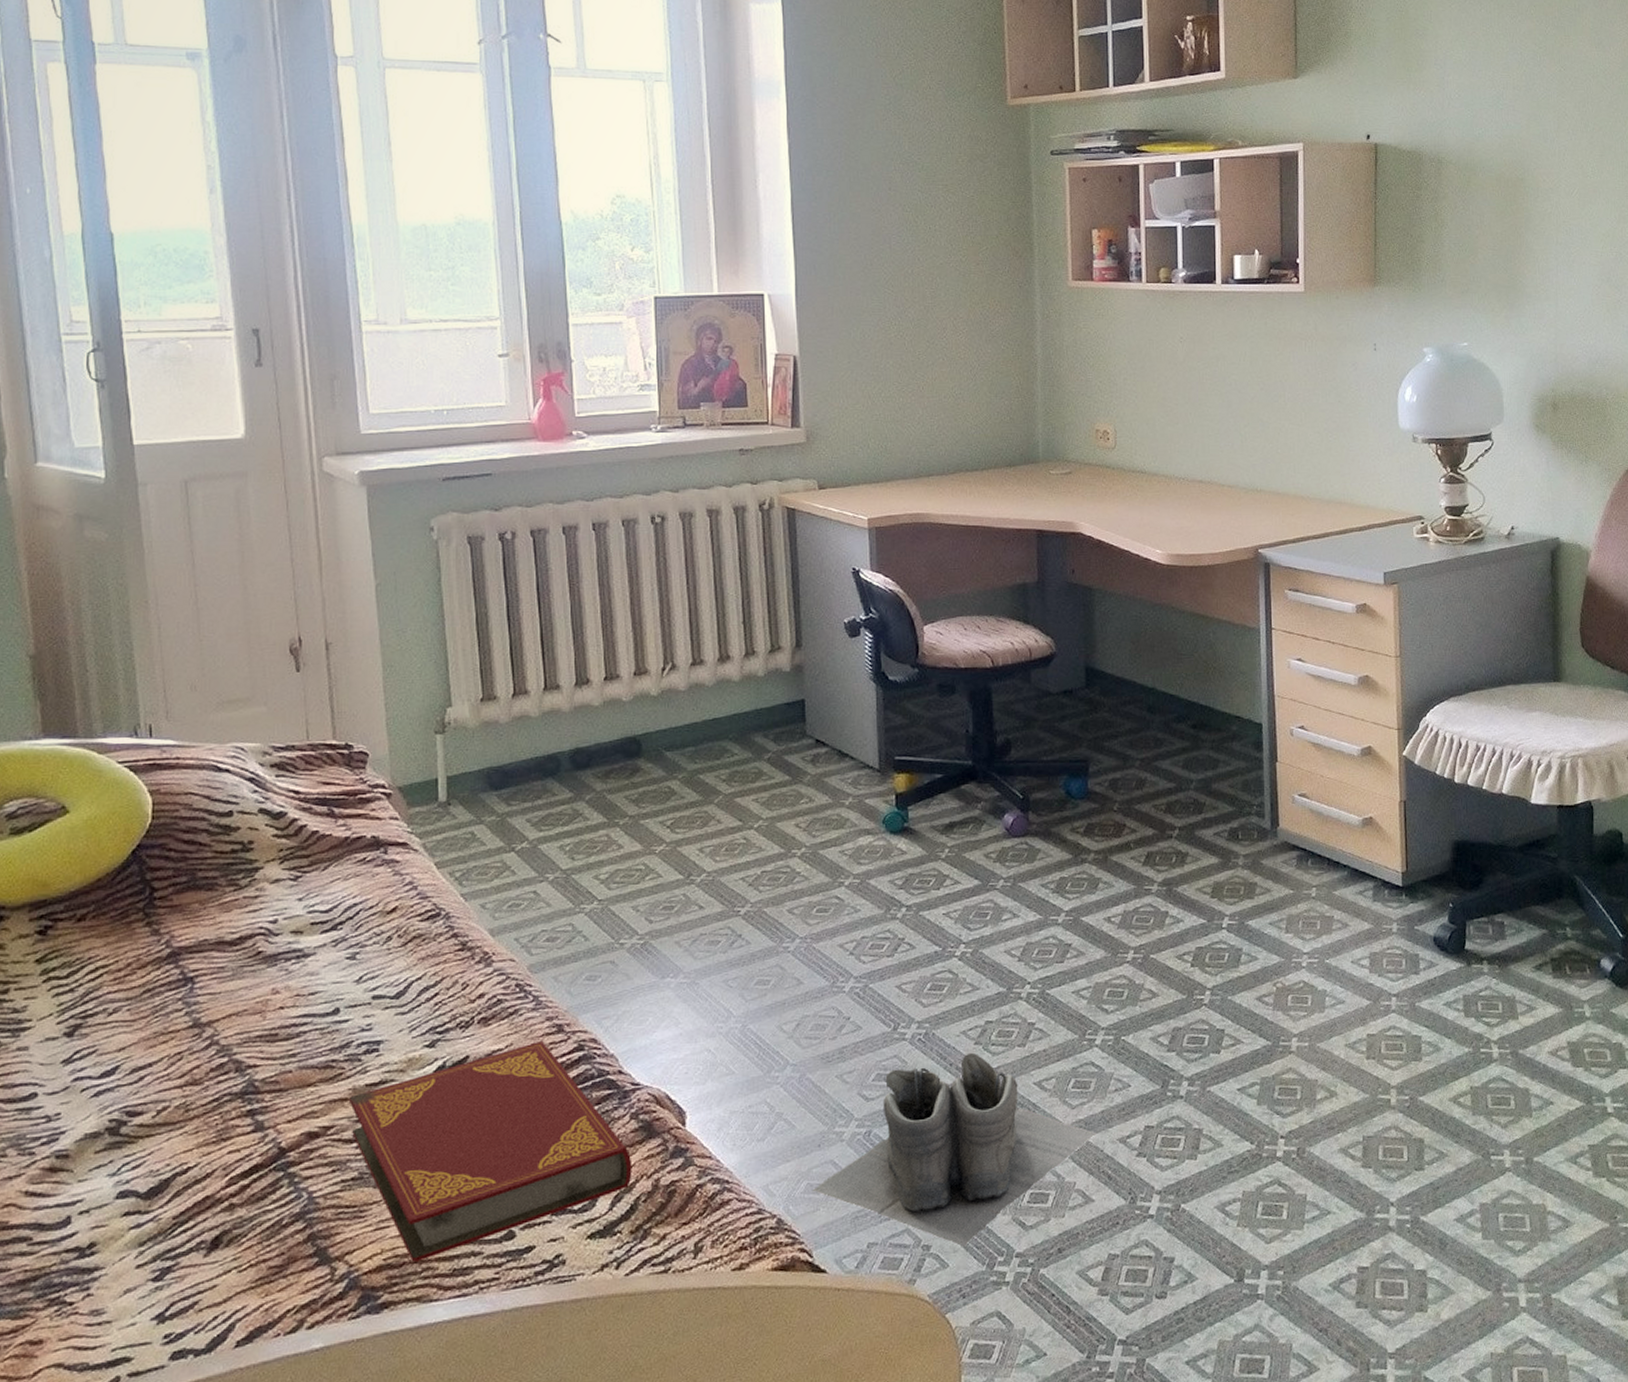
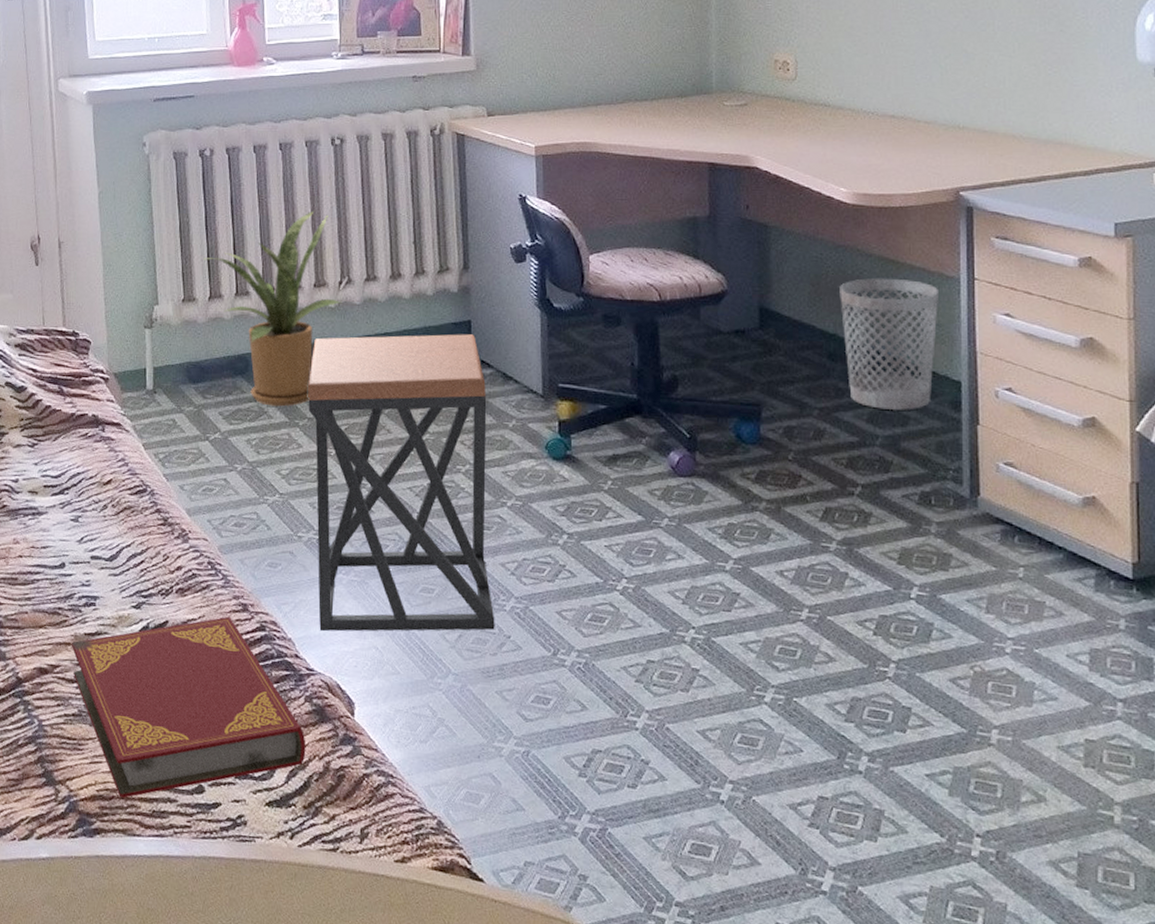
house plant: none [505,594,666,807] -> present [203,210,342,407]
stool: none [628,713,834,1042] -> present [307,334,495,632]
boots: present [812,1052,1096,1247] -> none [471,689,764,885]
wastebasket: none [1157,633,1243,755] -> present [840,278,940,410]

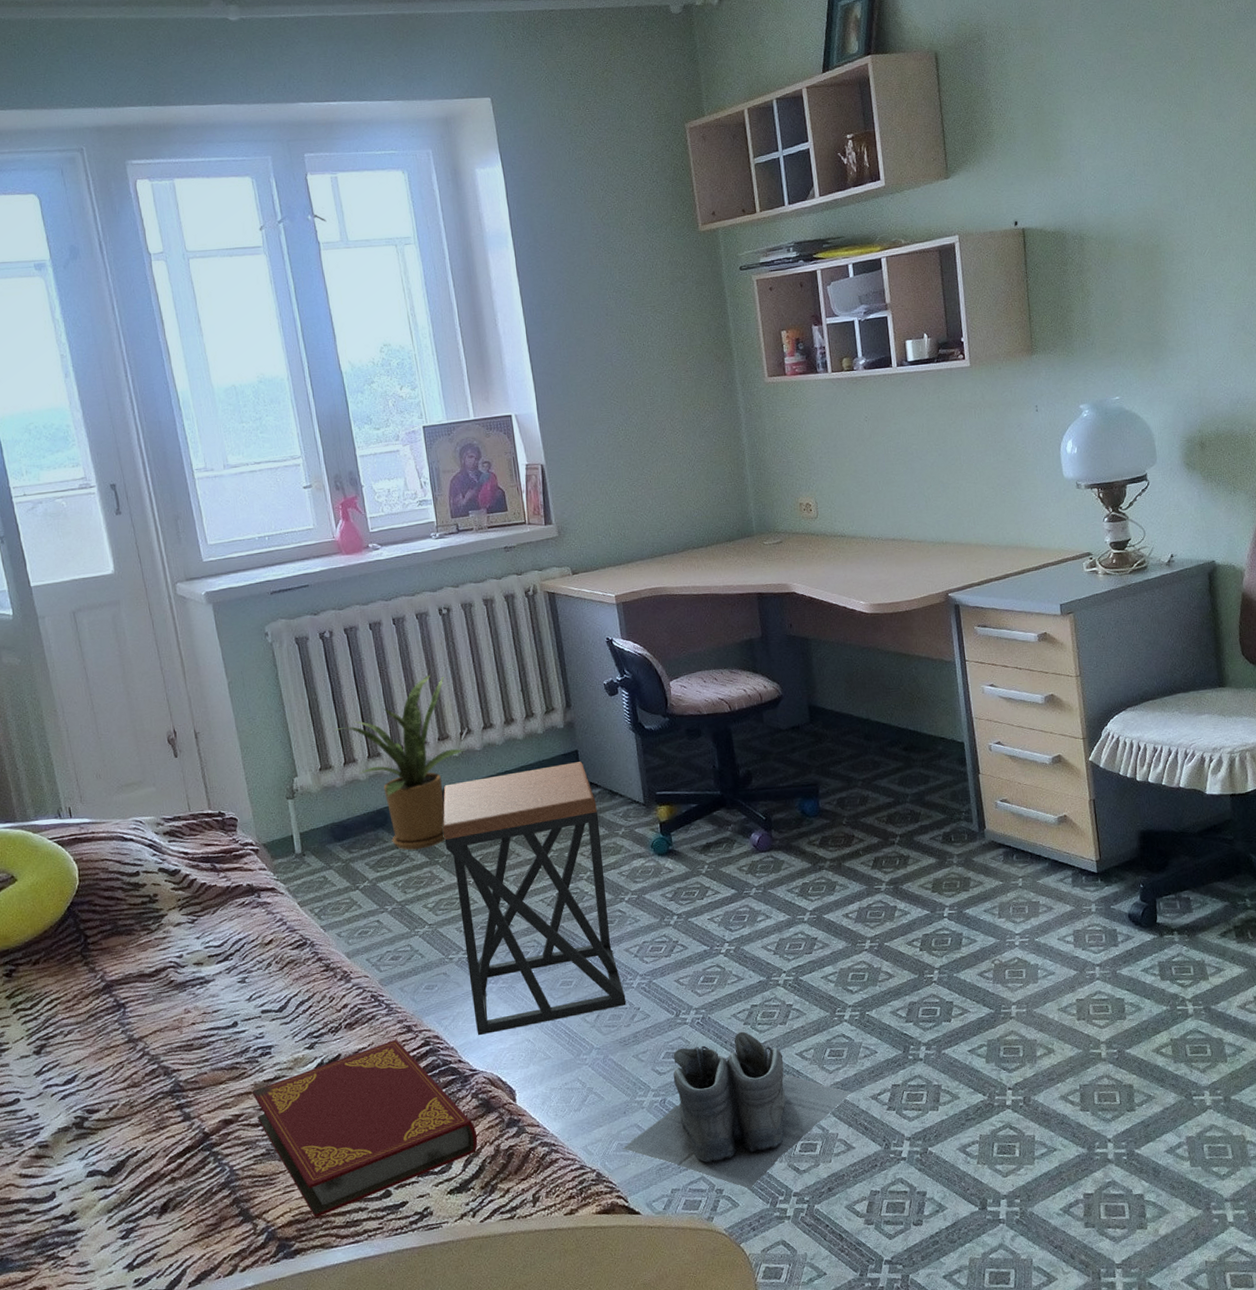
boots: none [471,689,764,885] -> present [622,1031,852,1190]
wastebasket: present [840,278,940,410] -> none [867,668,944,773]

